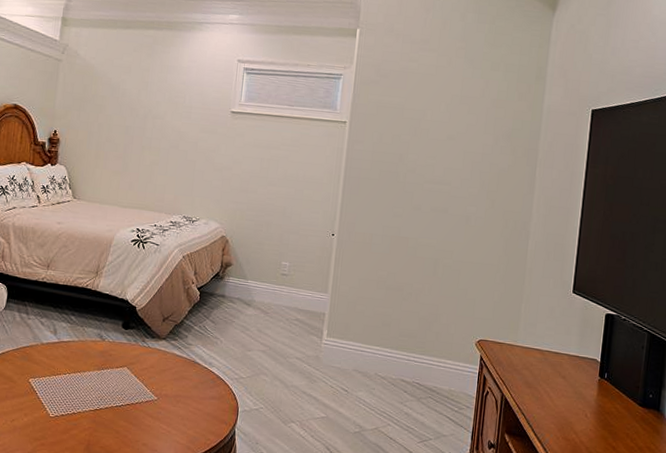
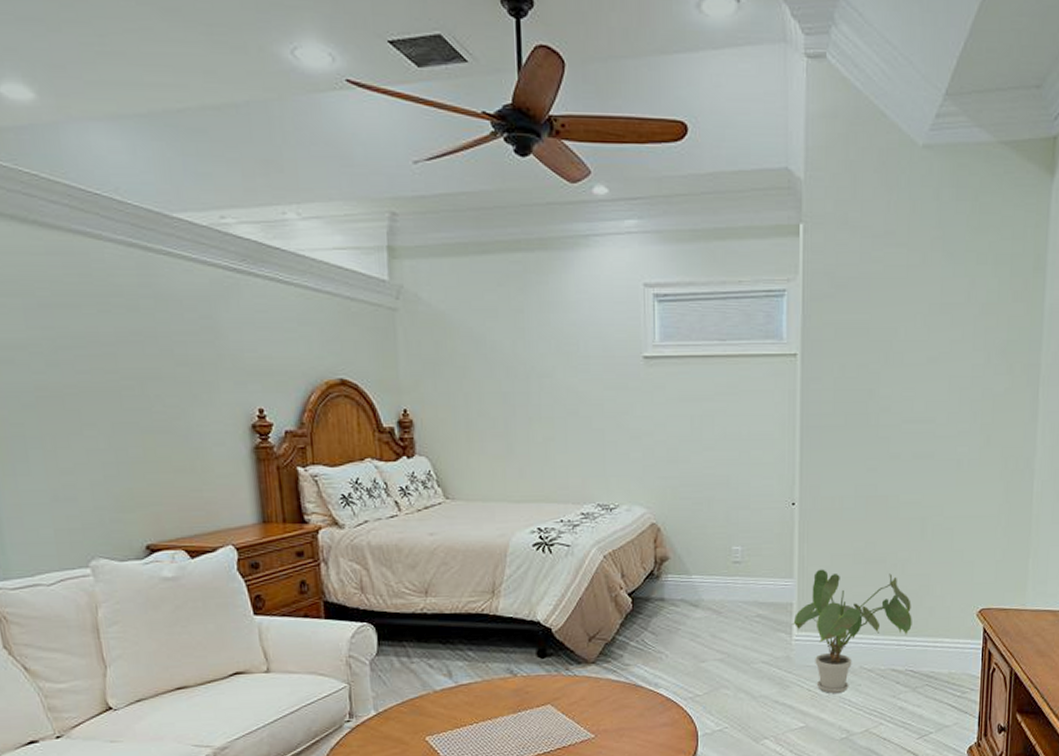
house plant: none [323,289,422,393] -> present [792,569,912,693]

